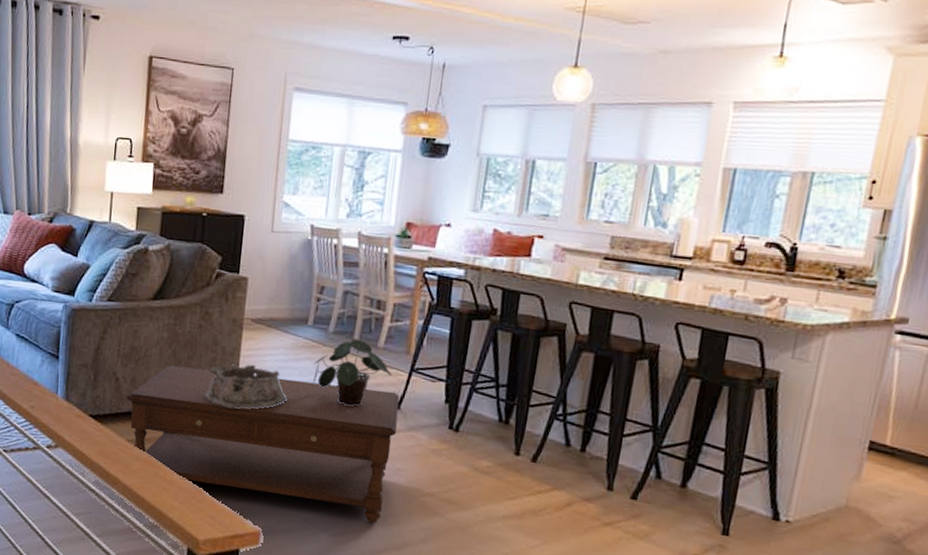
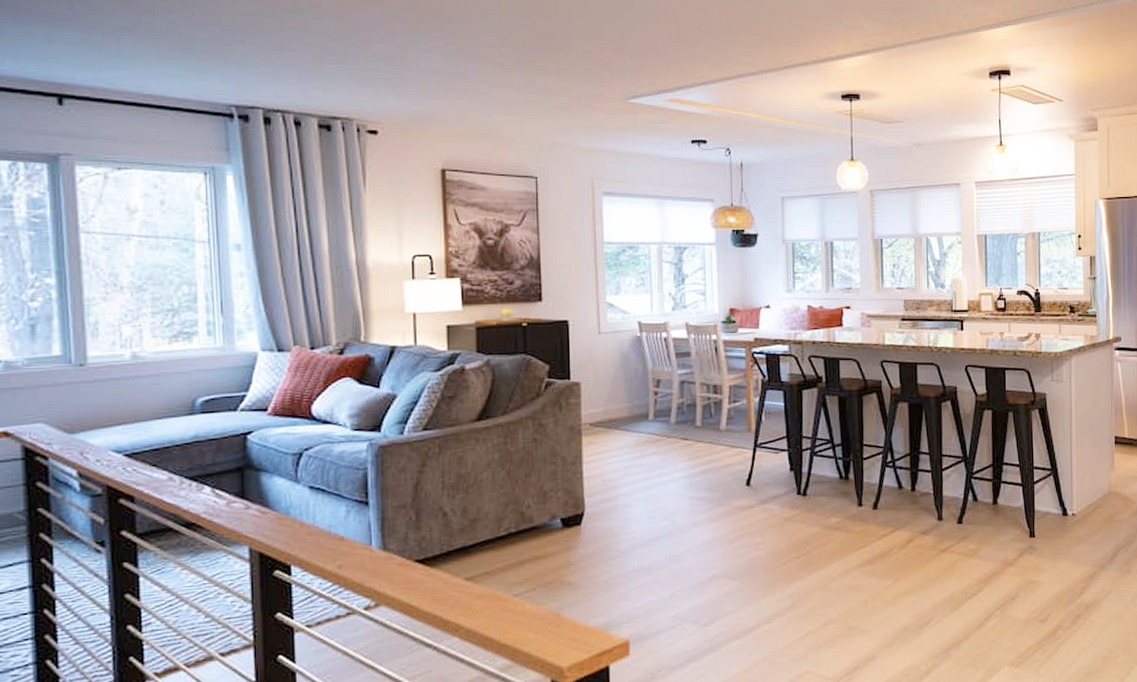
coffee table: present [126,365,400,524] -> none [458,470,751,608]
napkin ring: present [204,364,287,410] -> none [549,469,638,520]
potted plant: present [313,340,392,407] -> none [660,426,738,492]

